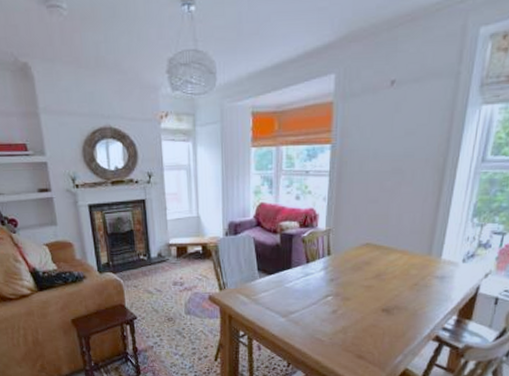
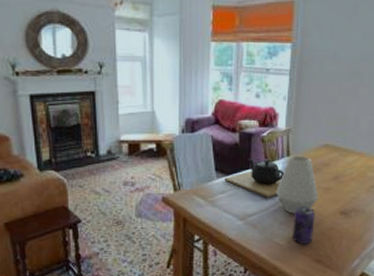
teapot: none [267,259,326,296] -> present [224,159,285,198]
vase: none [318,254,360,311] -> present [276,155,319,214]
beverage can: none [334,304,357,341] -> present [293,206,315,245]

